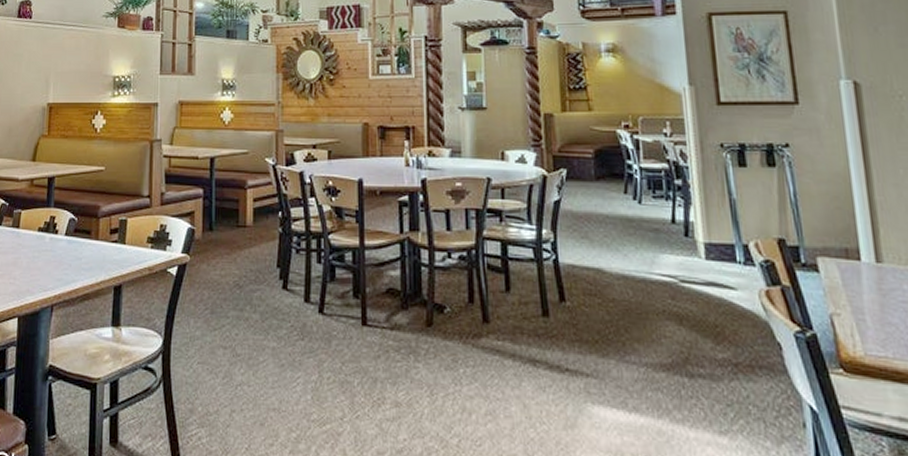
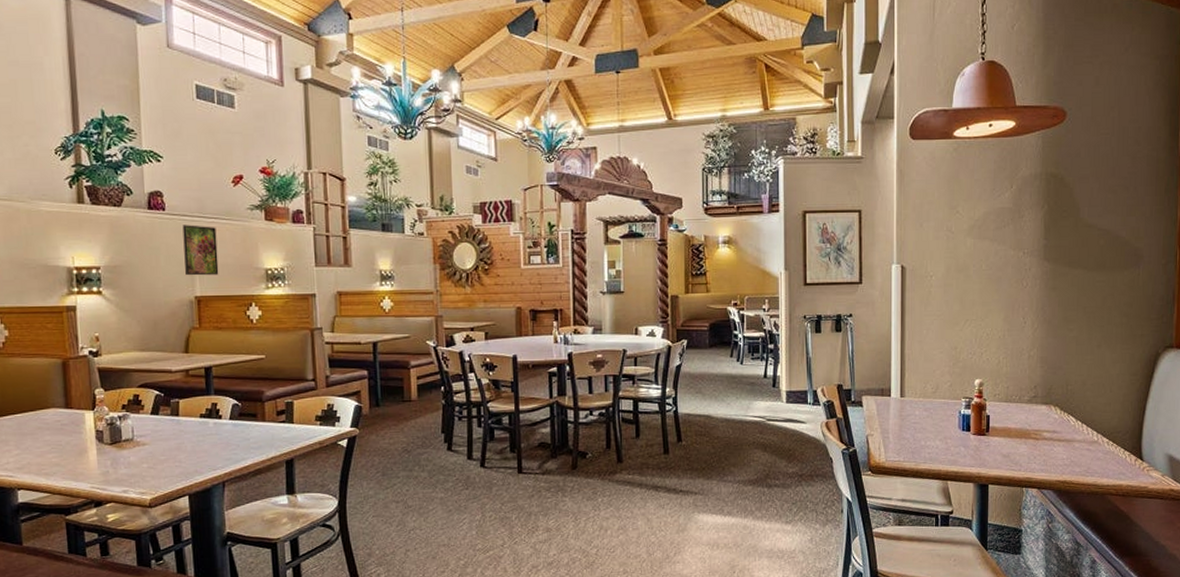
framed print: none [42,32,74,83] -> present [182,225,219,276]

